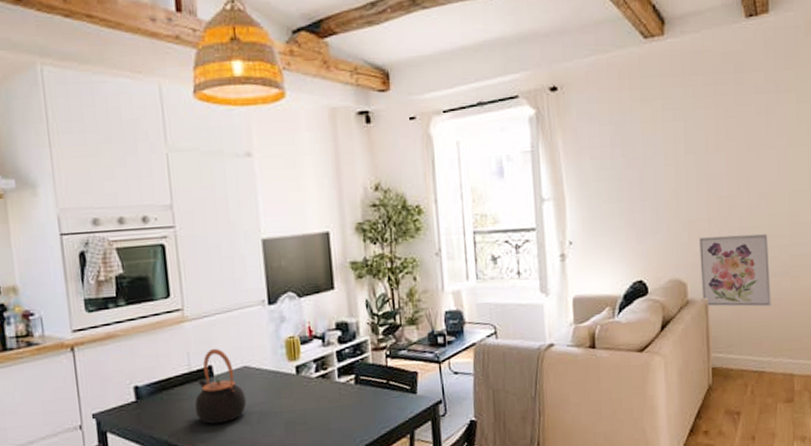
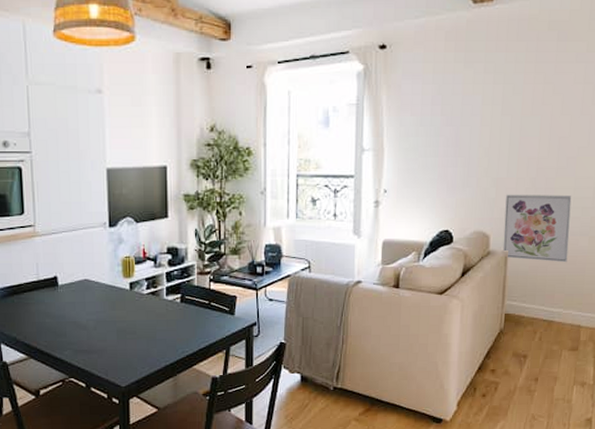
teapot: present [194,348,246,424] -> none [40,261,85,326]

